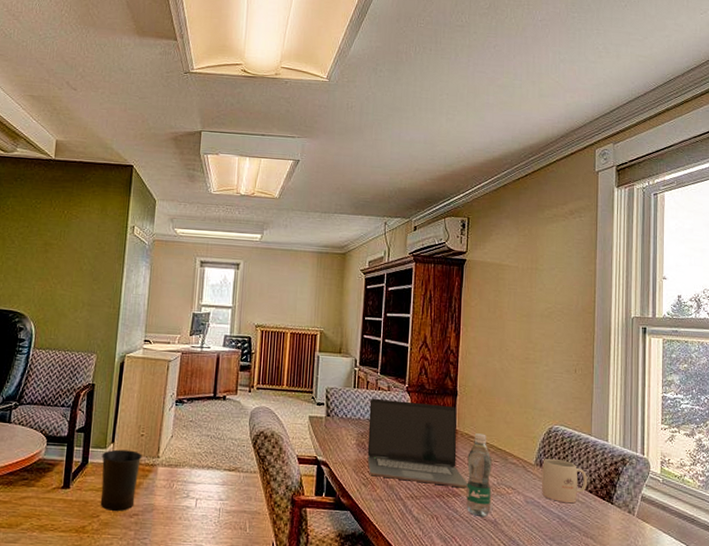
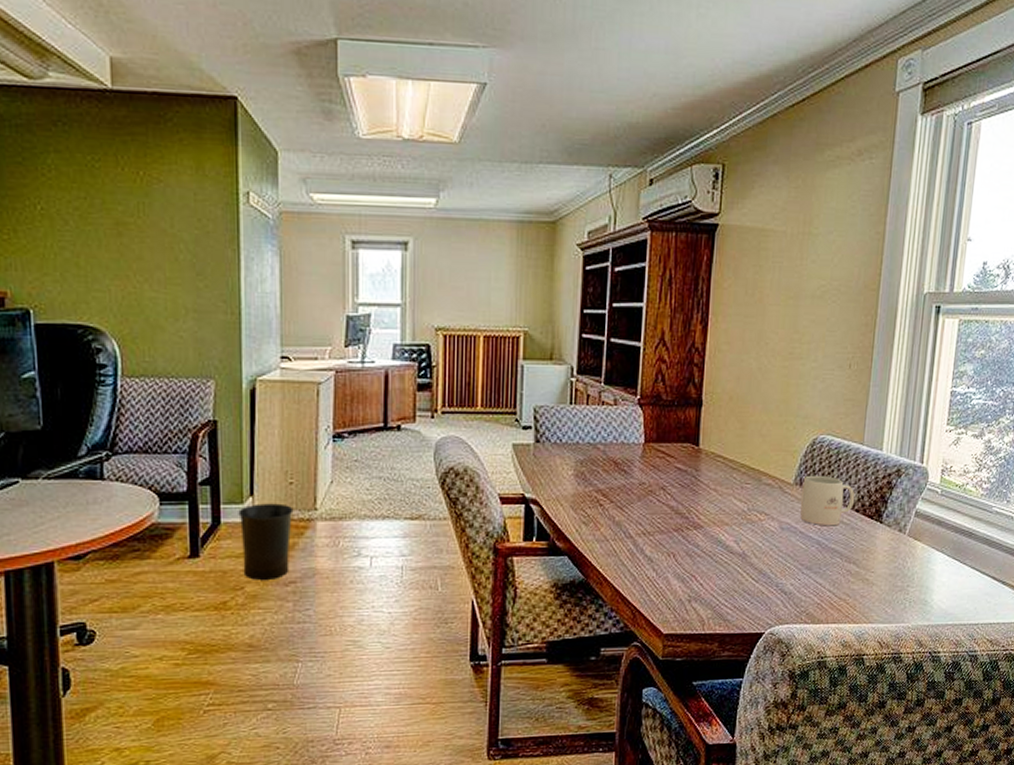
laptop: present [367,398,468,488] -> none [588,415,712,518]
bottle: present [466,433,492,517] -> none [709,451,742,549]

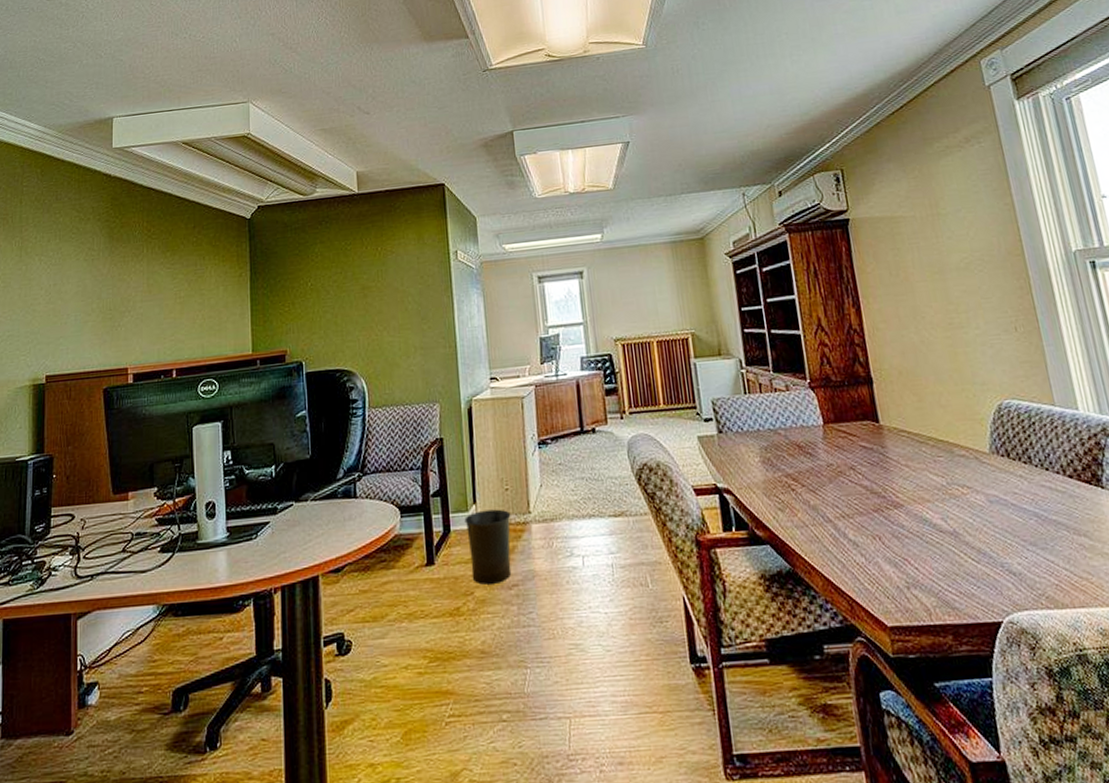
mug: present [800,475,856,526] -> none [999,441,1065,496]

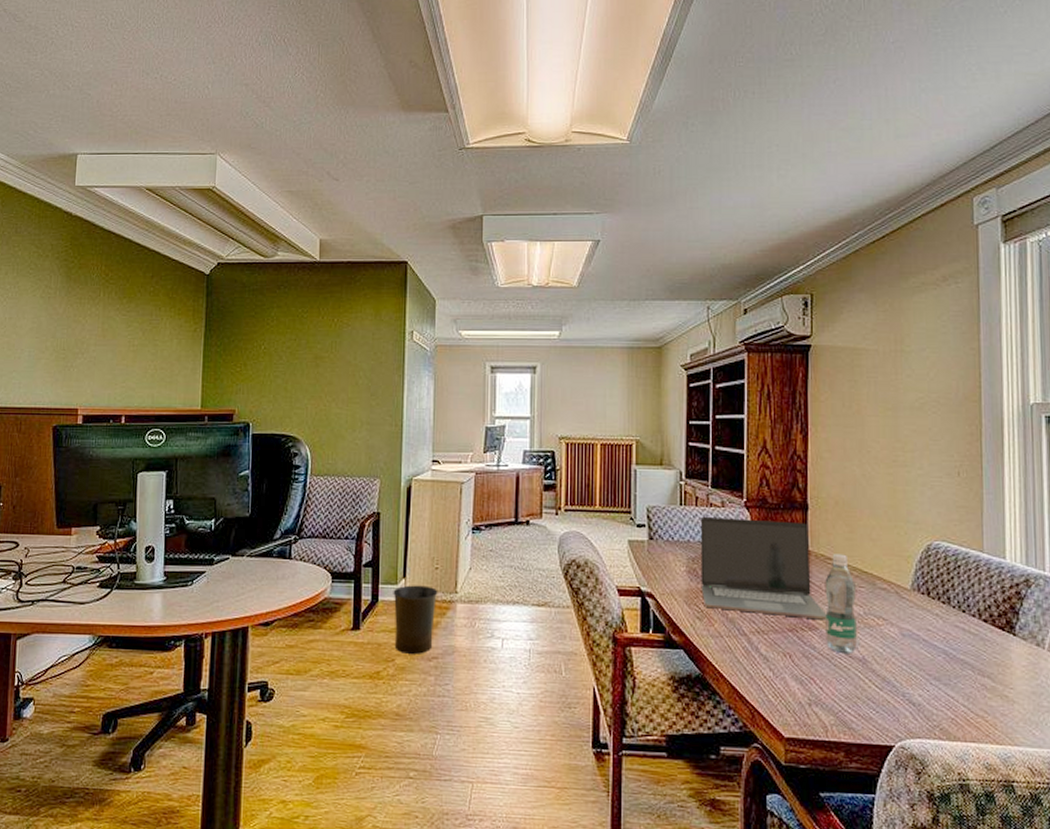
laptop: none [766,397,911,498] -> present [700,516,827,620]
bottle: none [901,424,946,529] -> present [825,554,857,653]

